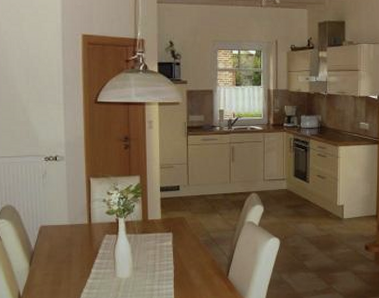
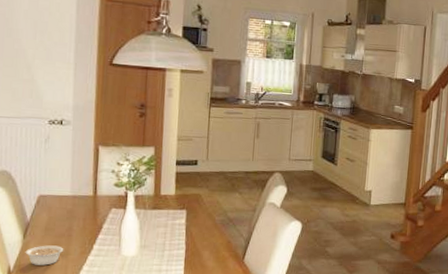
legume: none [32,271,67,290] -> present [25,245,65,266]

